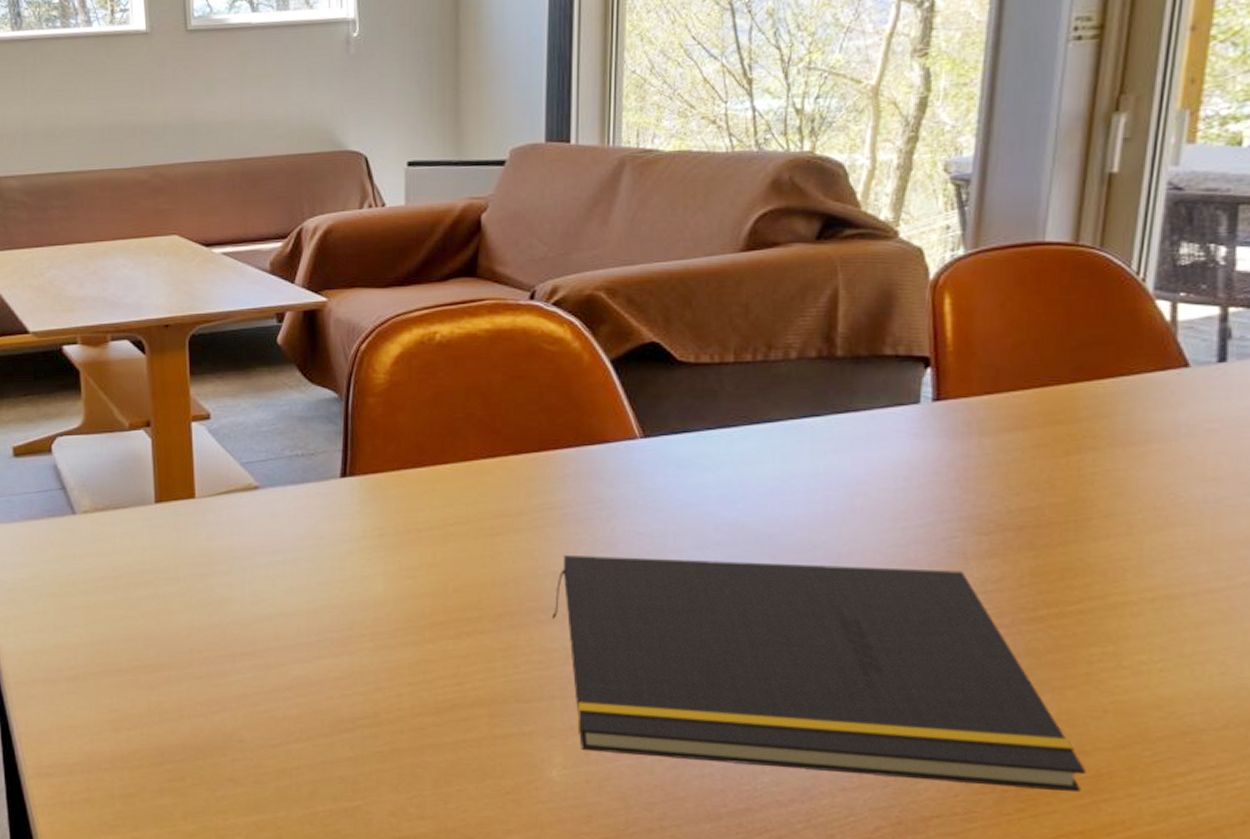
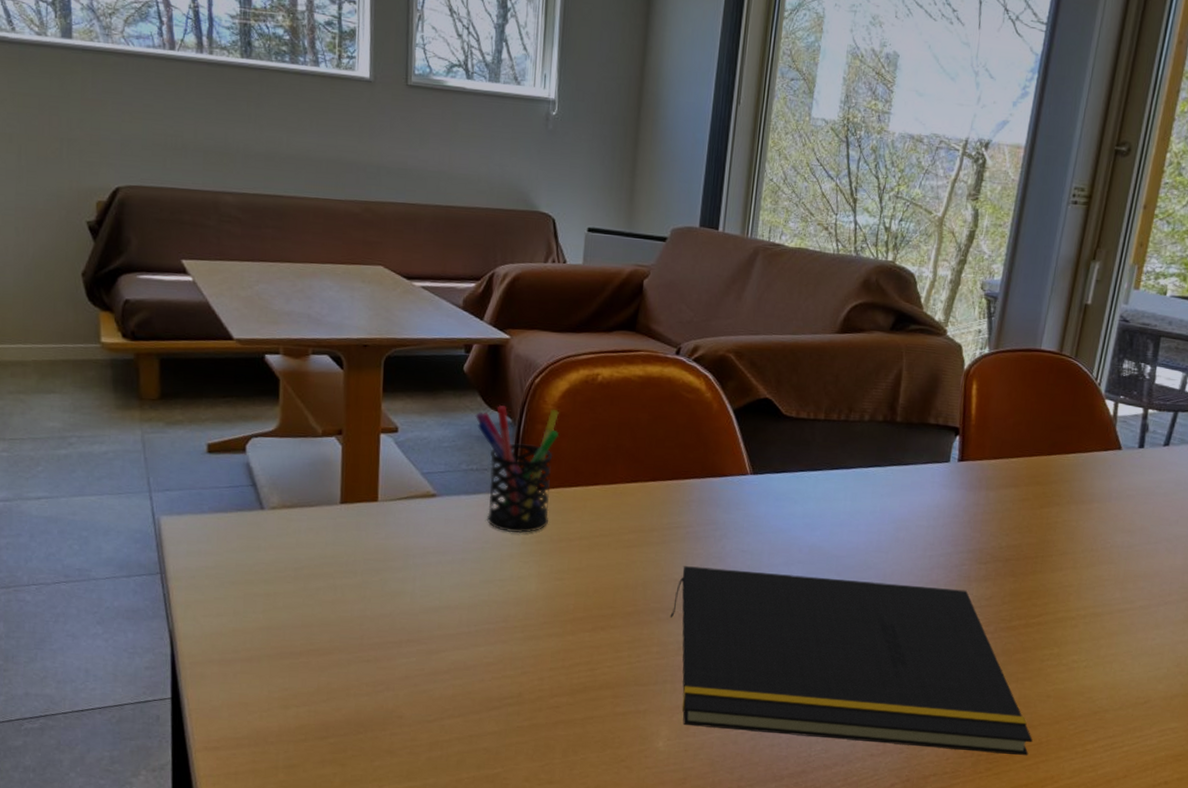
pen holder: none [295,378,396,526] -> present [475,405,560,534]

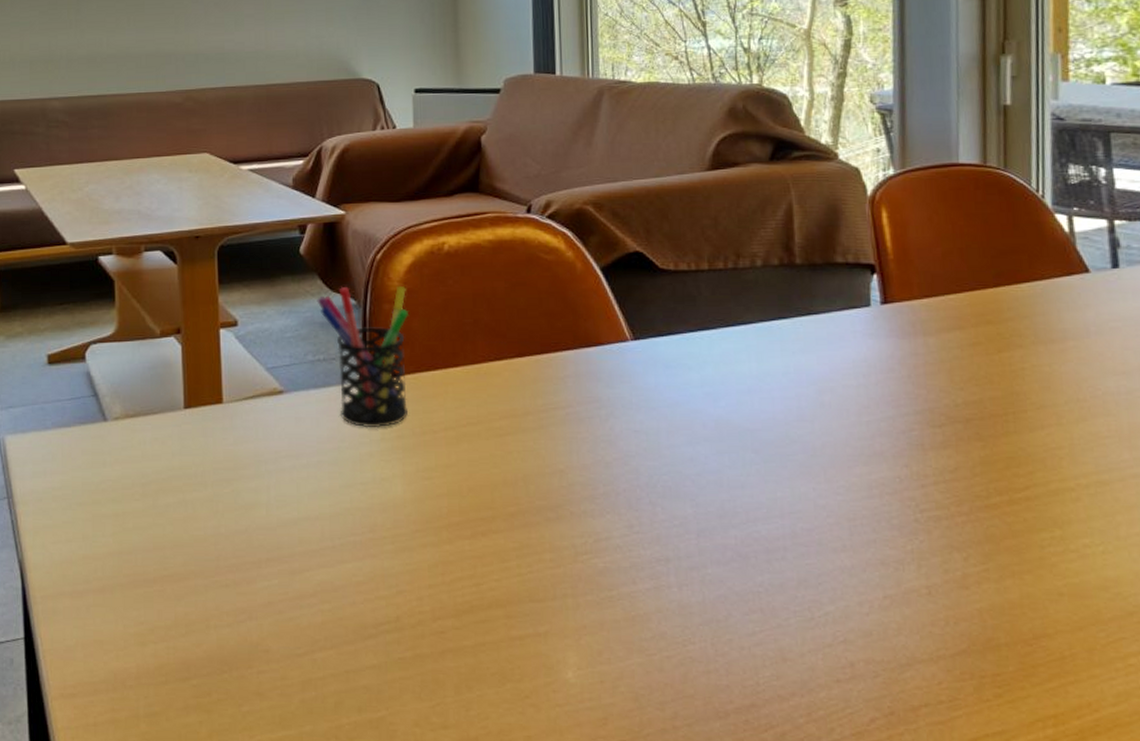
notepad: present [670,566,1033,756] -> none [560,454,1051,676]

